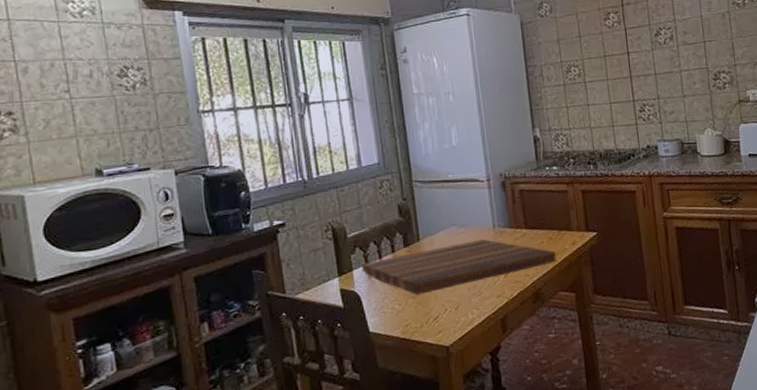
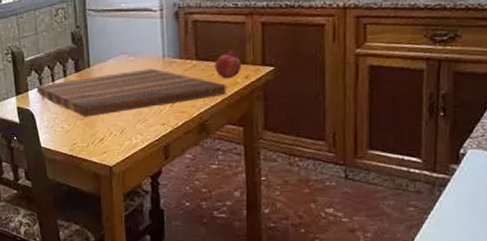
fruit: none [543,217,568,246] -> present [215,49,241,79]

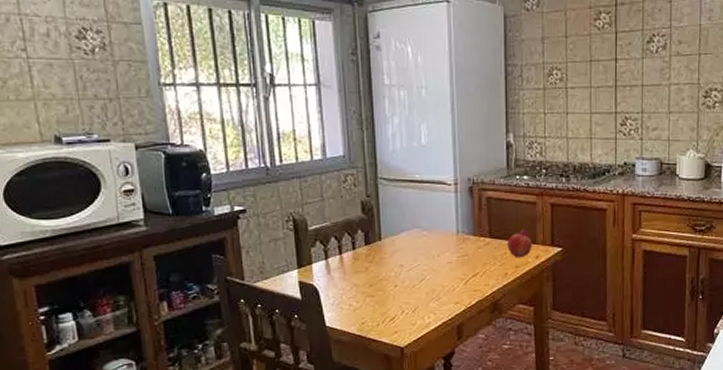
cutting board: present [36,69,226,117] -> none [321,245,518,294]

